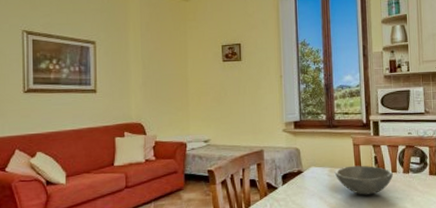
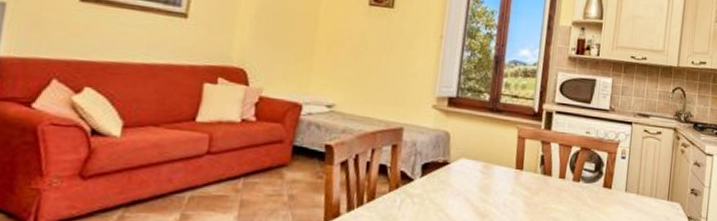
bowl: present [334,165,394,195] -> none [489,163,561,203]

